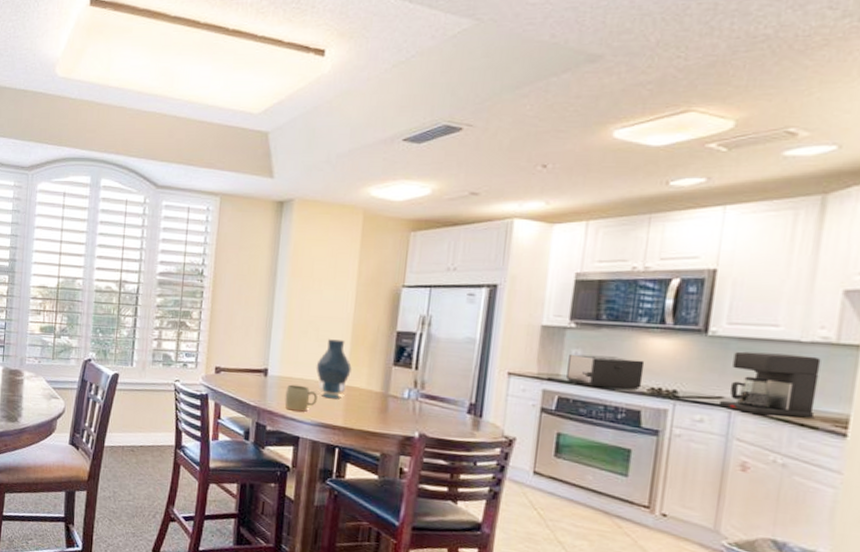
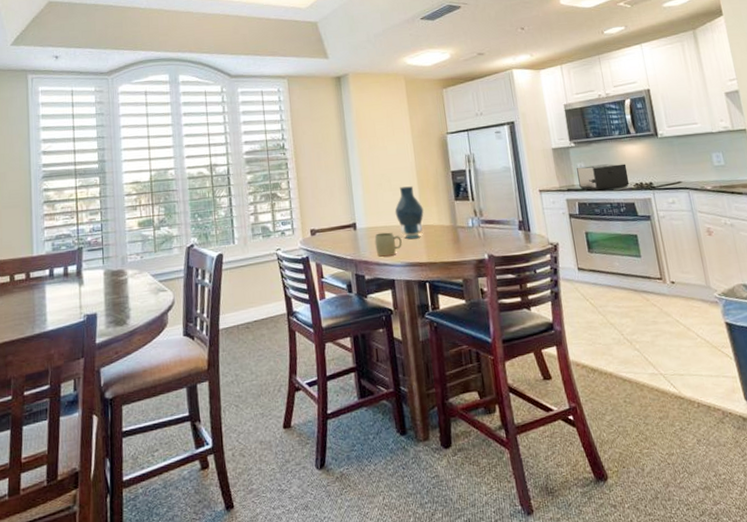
coffee maker: present [719,351,821,419] -> none [678,142,737,191]

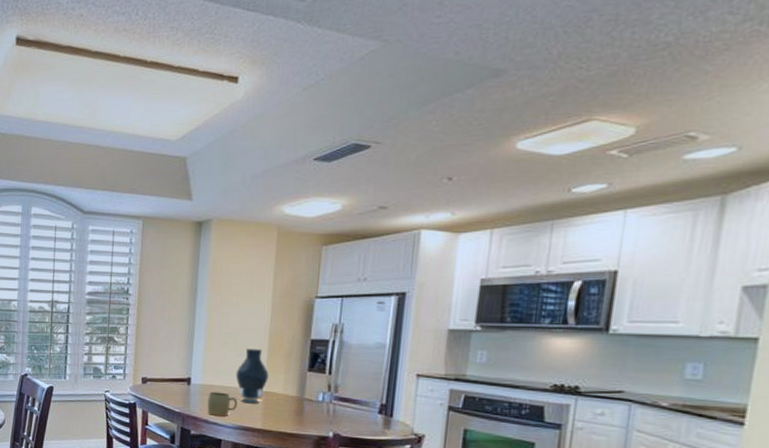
toaster: present [577,163,630,191] -> none [473,355,548,387]

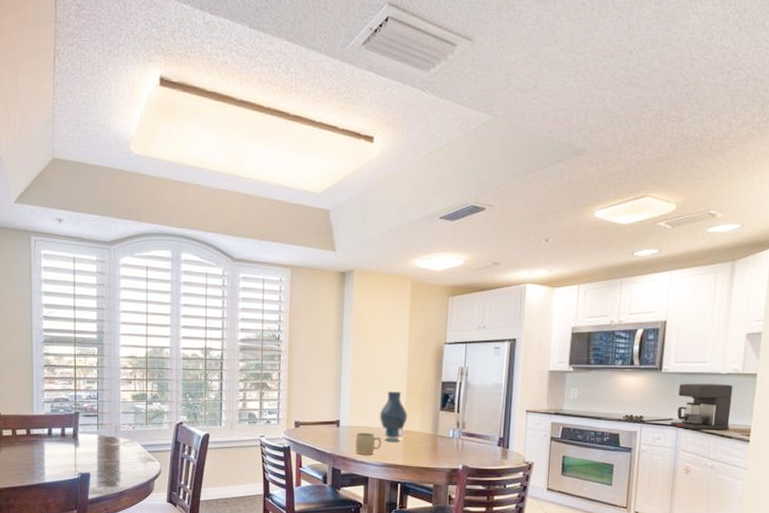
coffee maker: none [620,348,720,409] -> present [671,383,733,431]

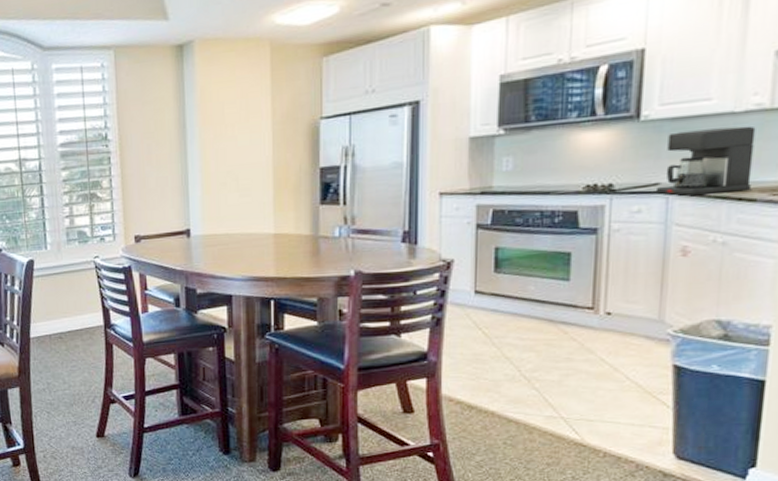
mug: present [355,432,381,455] -> none [211,241,245,269]
vase: present [379,391,408,442] -> none [240,186,277,250]

